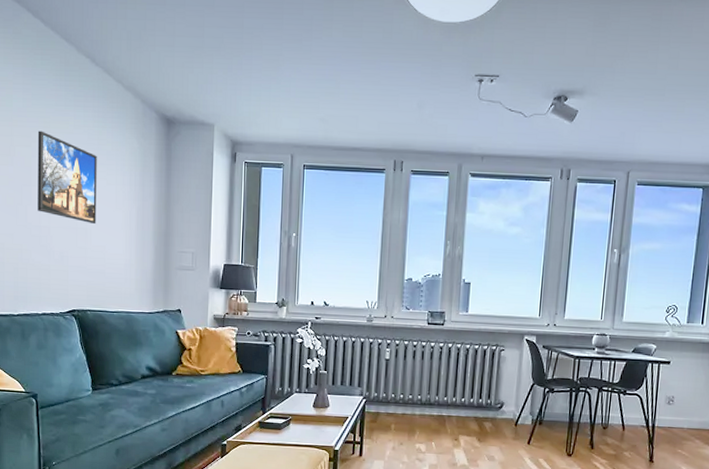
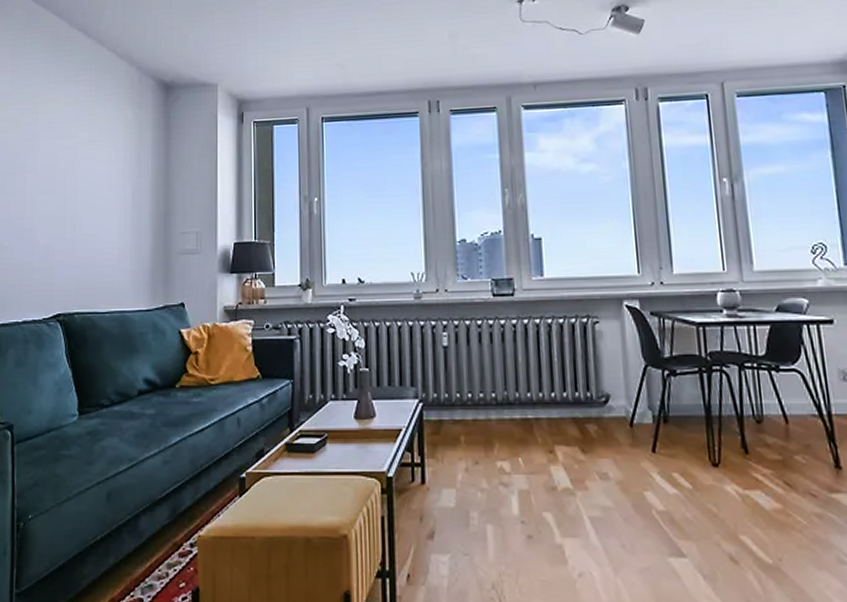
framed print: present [37,130,97,224] -> none [22,112,88,209]

